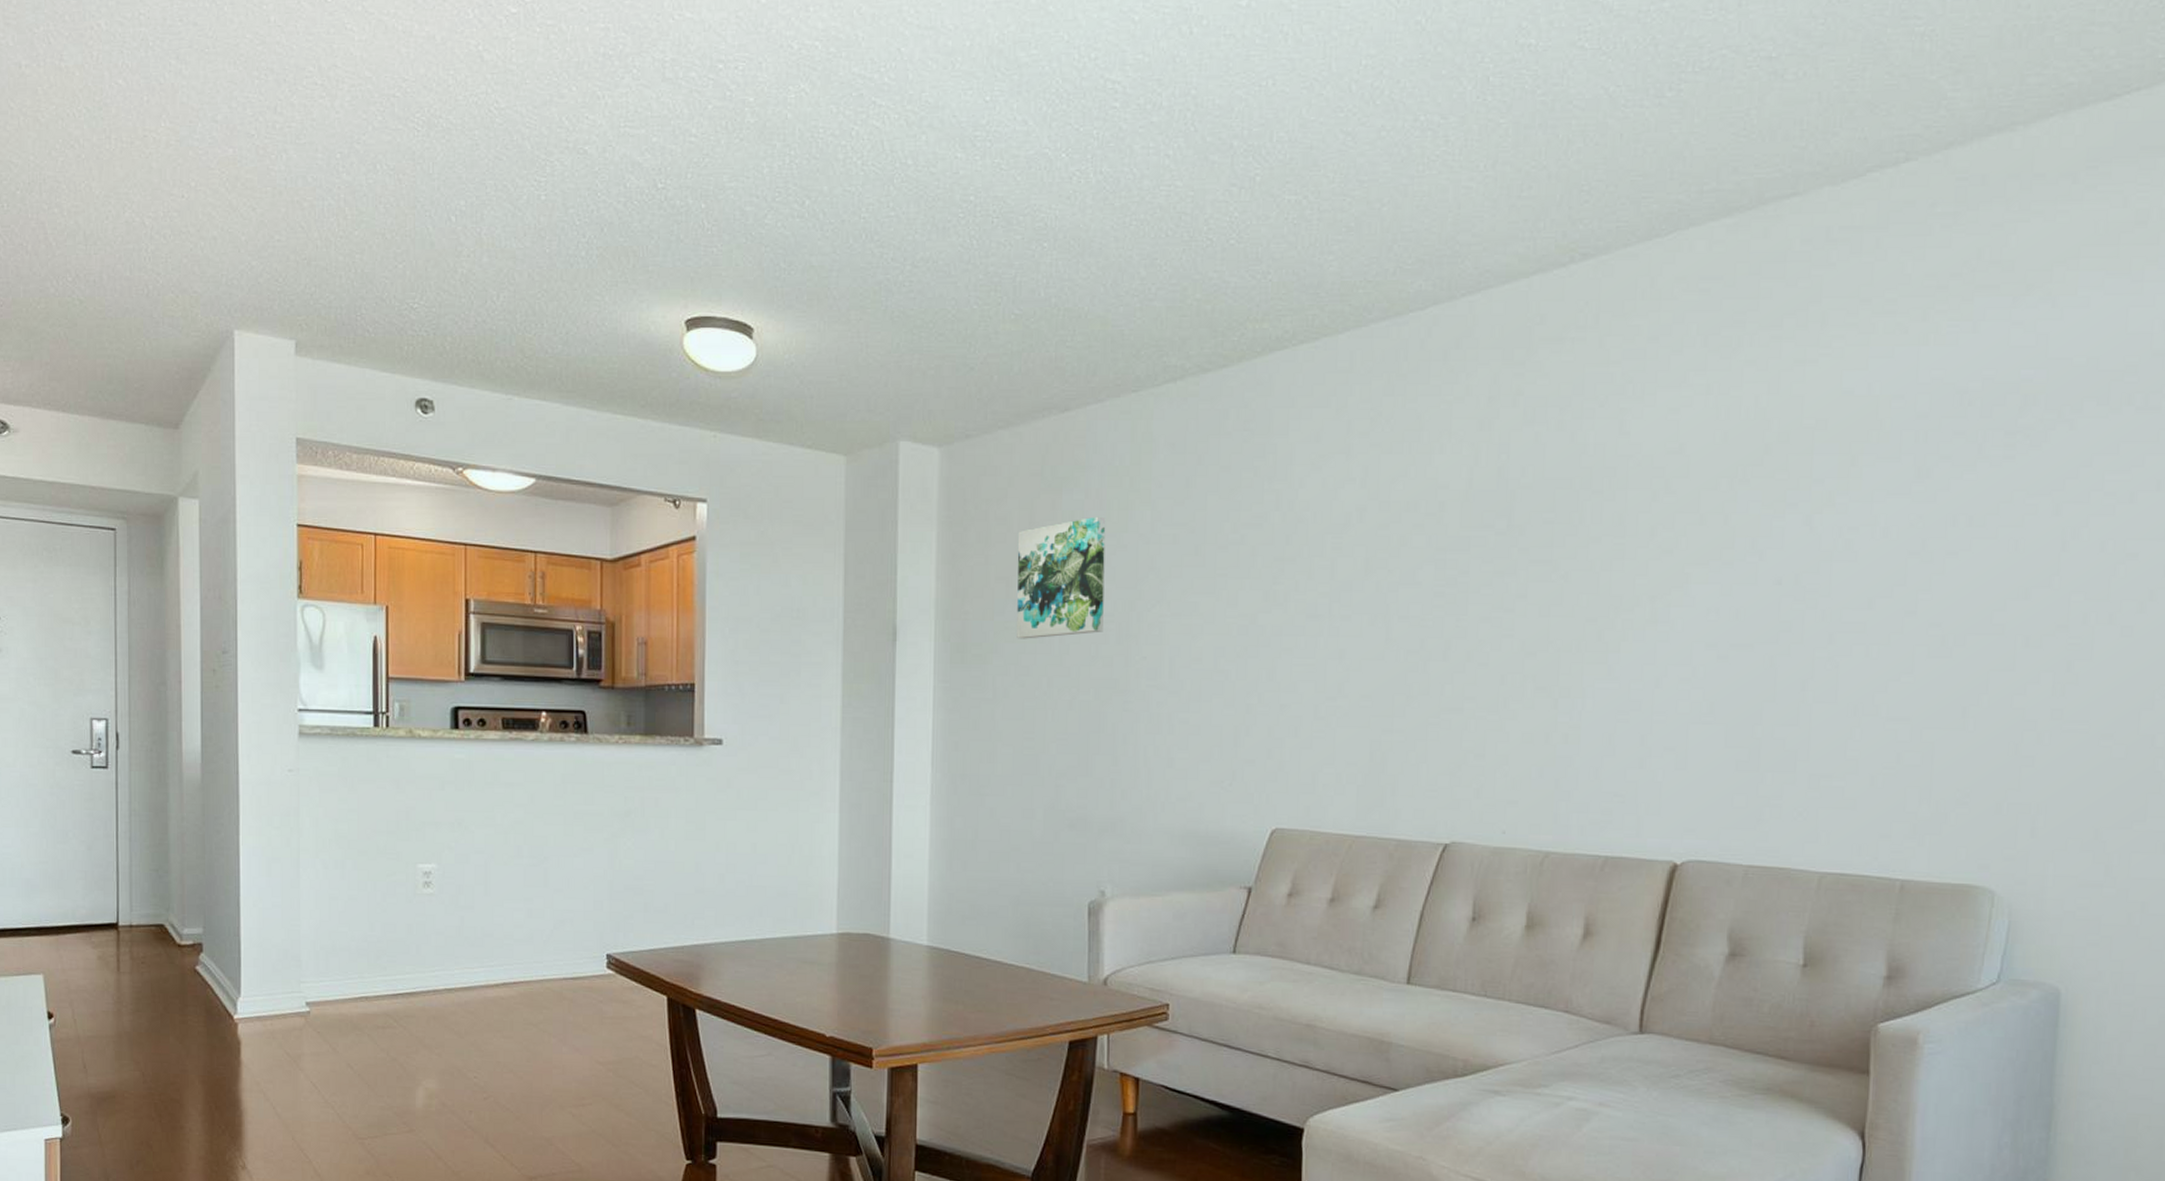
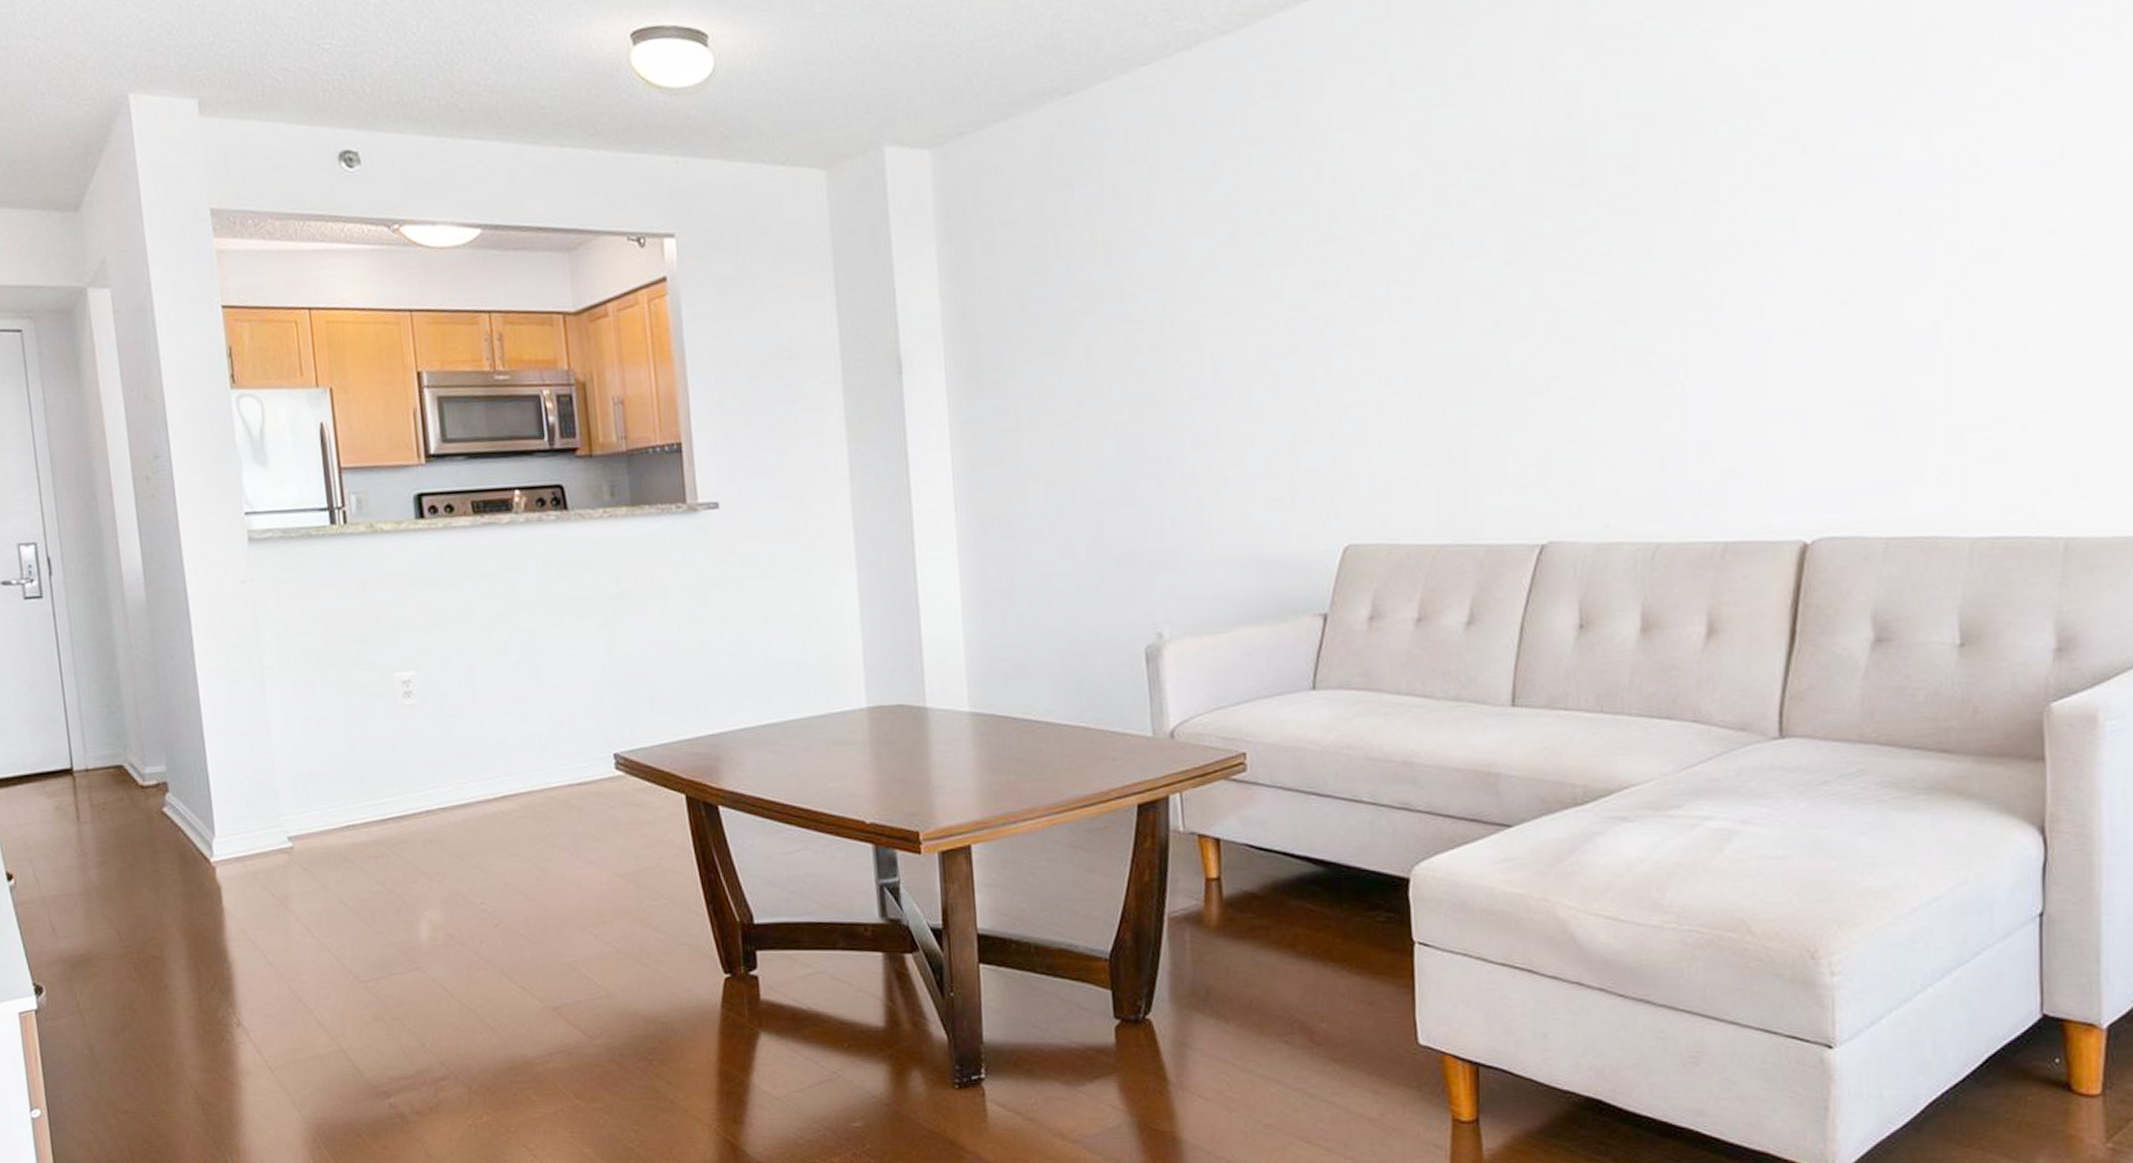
wall art: present [1017,516,1106,639] -> none [1027,210,1134,359]

